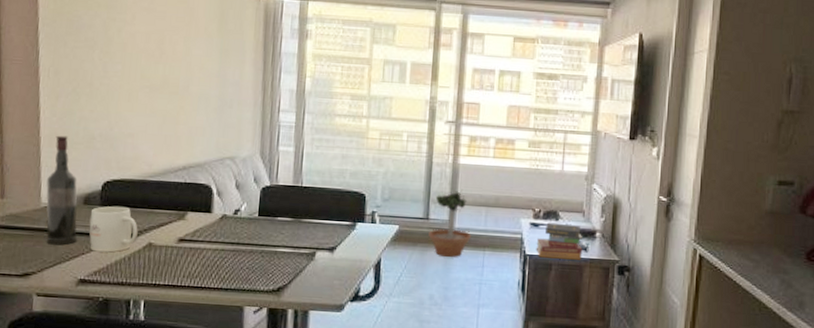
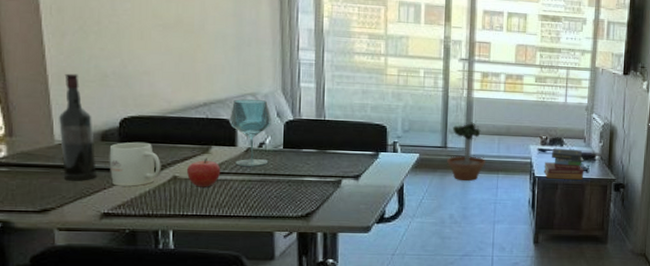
fruit: none [161,225,196,256] -> present [186,159,221,187]
wine glass: none [206,163,249,236] -> present [229,99,273,168]

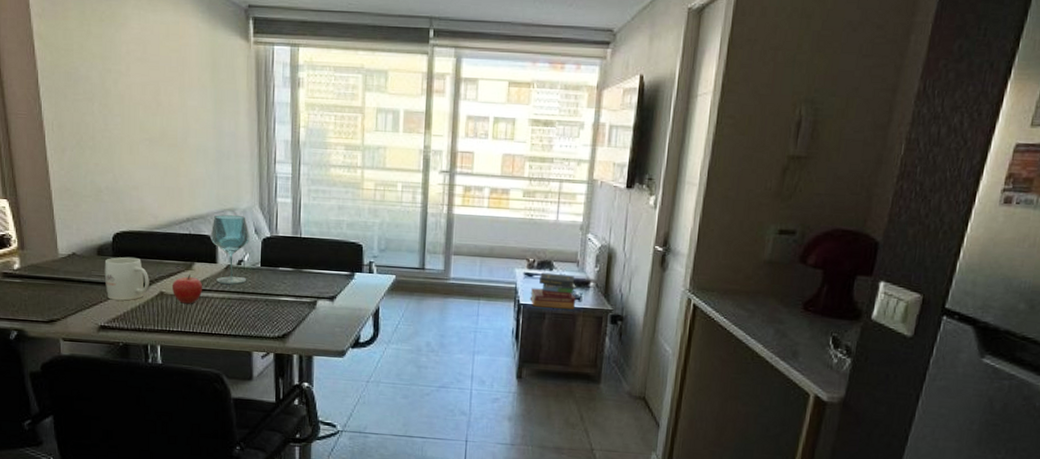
wine bottle: present [58,73,96,182] -> none [61,188,94,295]
potted tree: present [447,119,486,181] -> none [425,239,467,306]

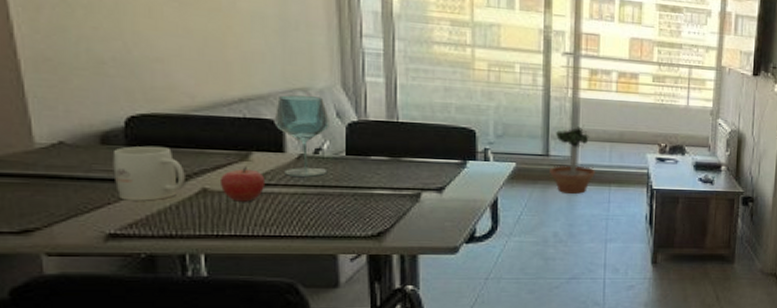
potted tree: none [425,239,467,306] -> present [550,123,596,194]
books: present [530,272,577,309] -> none [663,157,709,193]

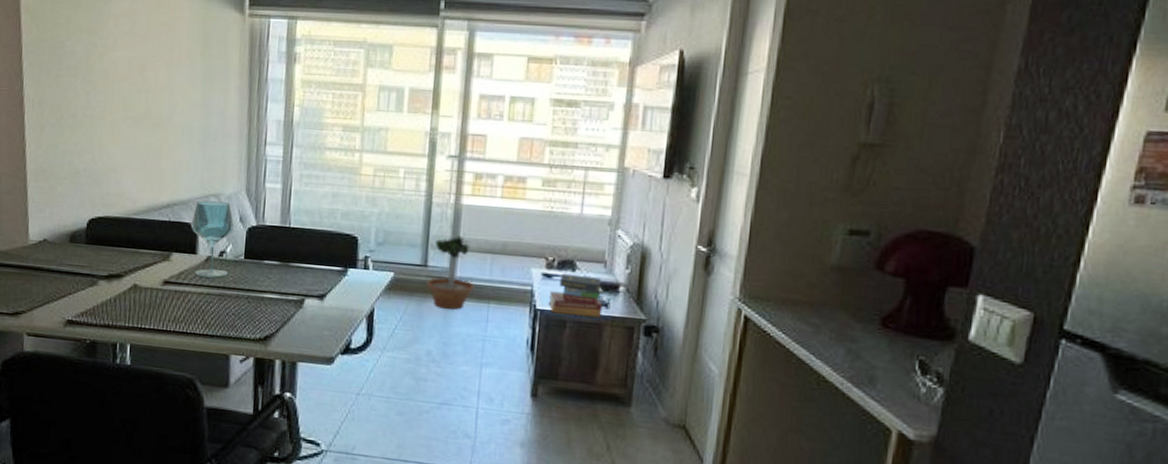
mug: present [112,146,185,201] -> none [75,244,123,293]
fruit: present [219,167,266,202] -> none [146,266,180,299]
books: none [663,157,709,193] -> present [548,273,604,318]

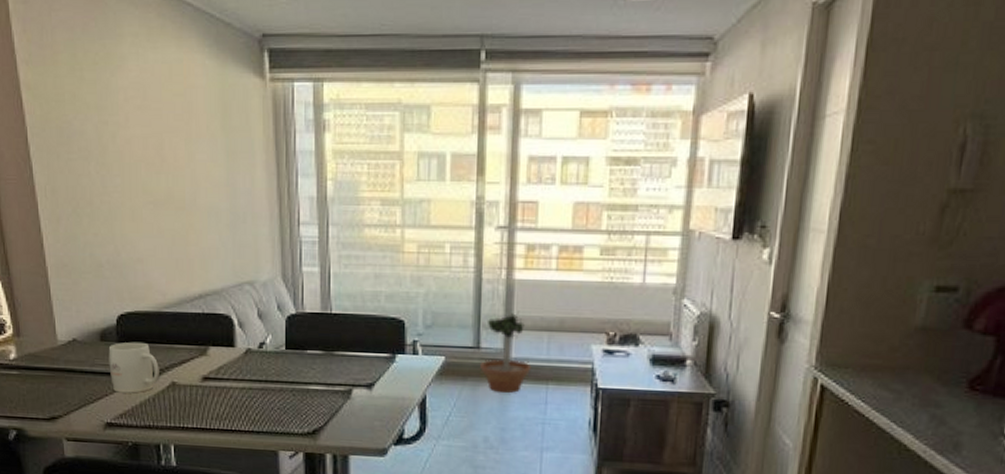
mug: none [75,244,123,293] -> present [108,342,159,393]
wine glass: present [191,200,235,279] -> none [226,289,273,373]
books: present [548,273,604,318] -> none [610,348,670,394]

